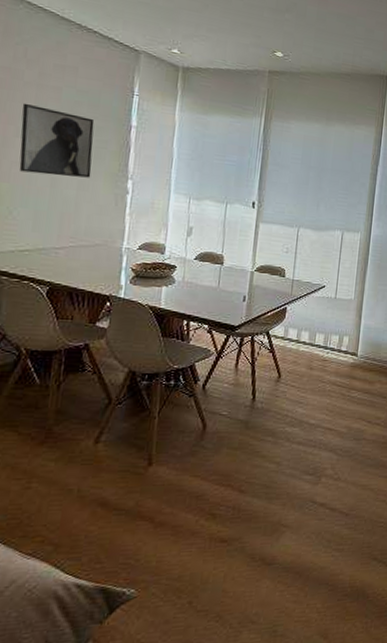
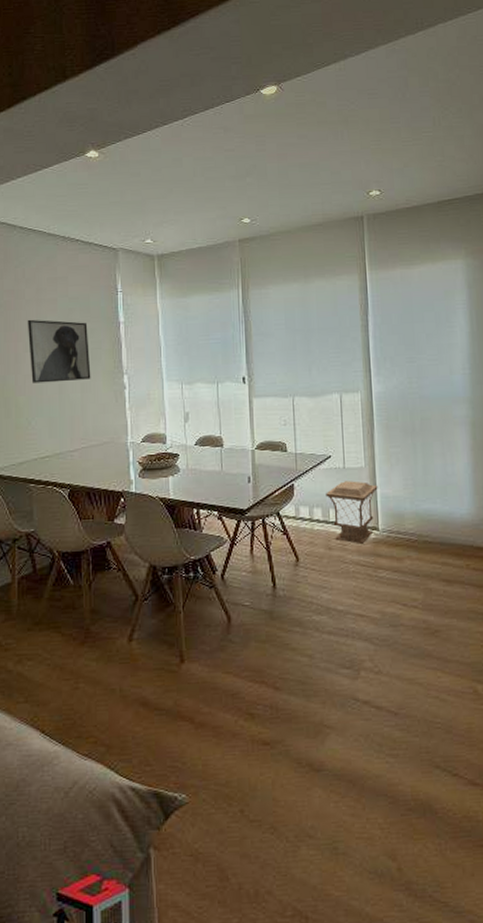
lantern: none [315,310,363,367] -> present [326,481,378,544]

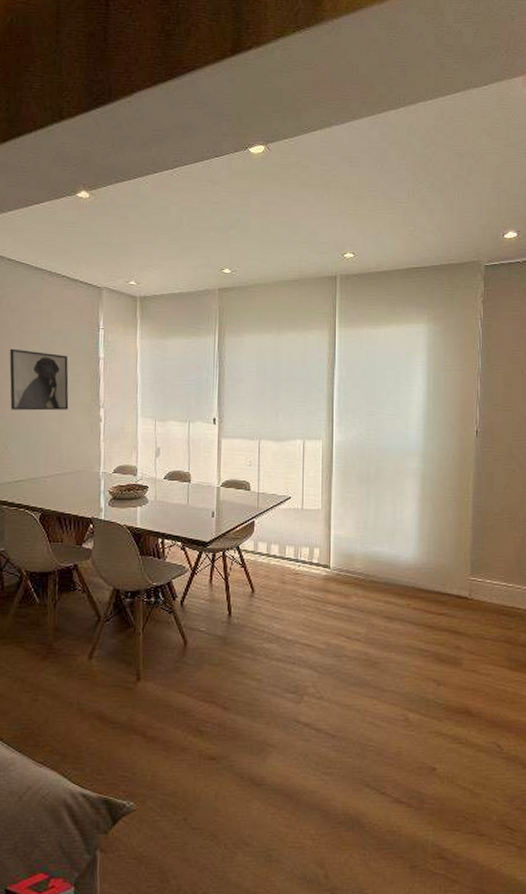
lantern: present [326,481,378,544] -> none [284,521,332,580]

